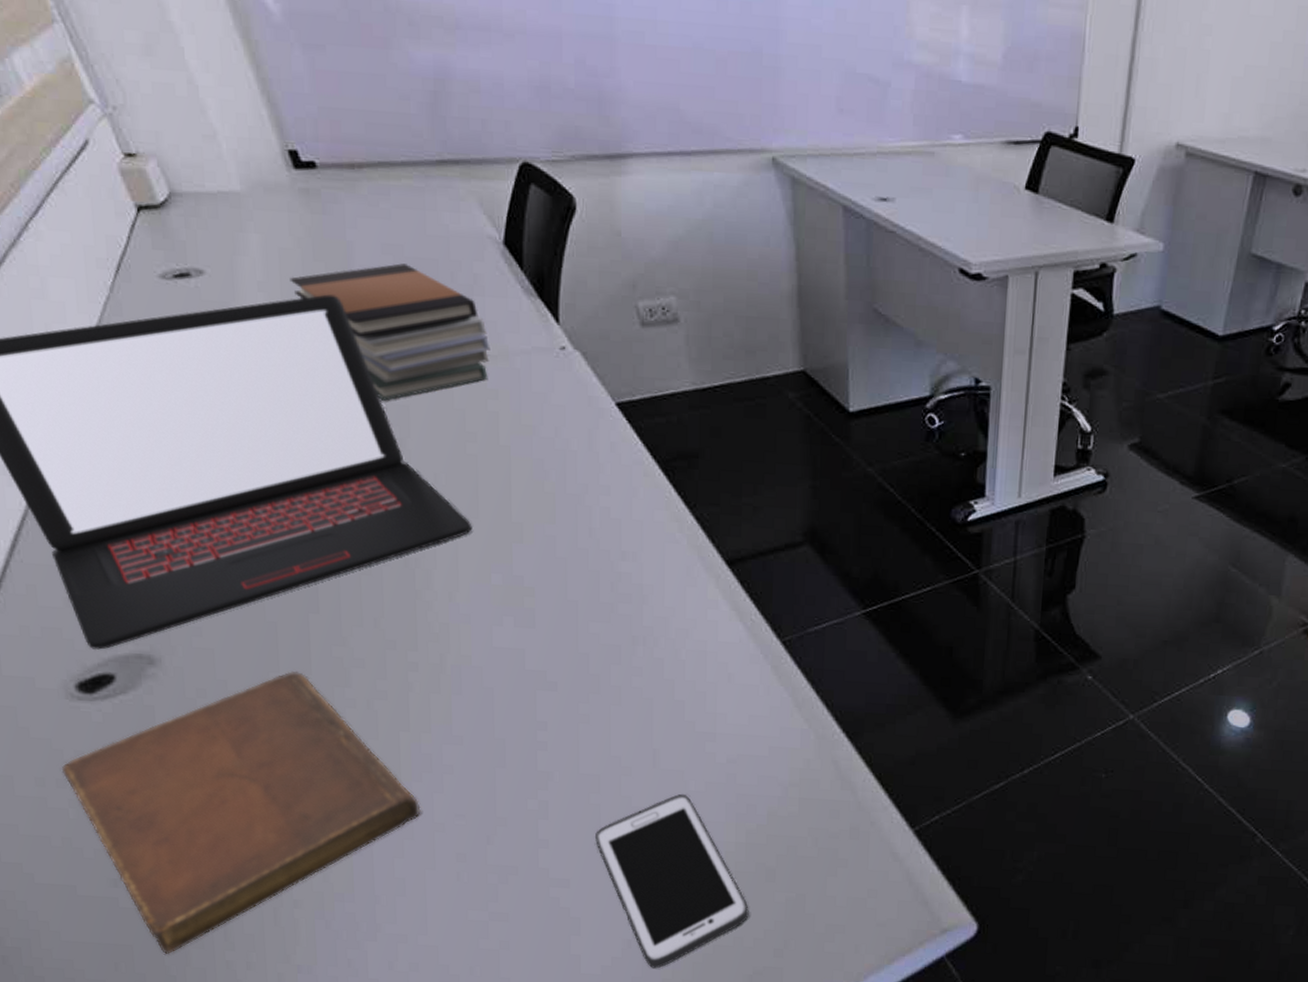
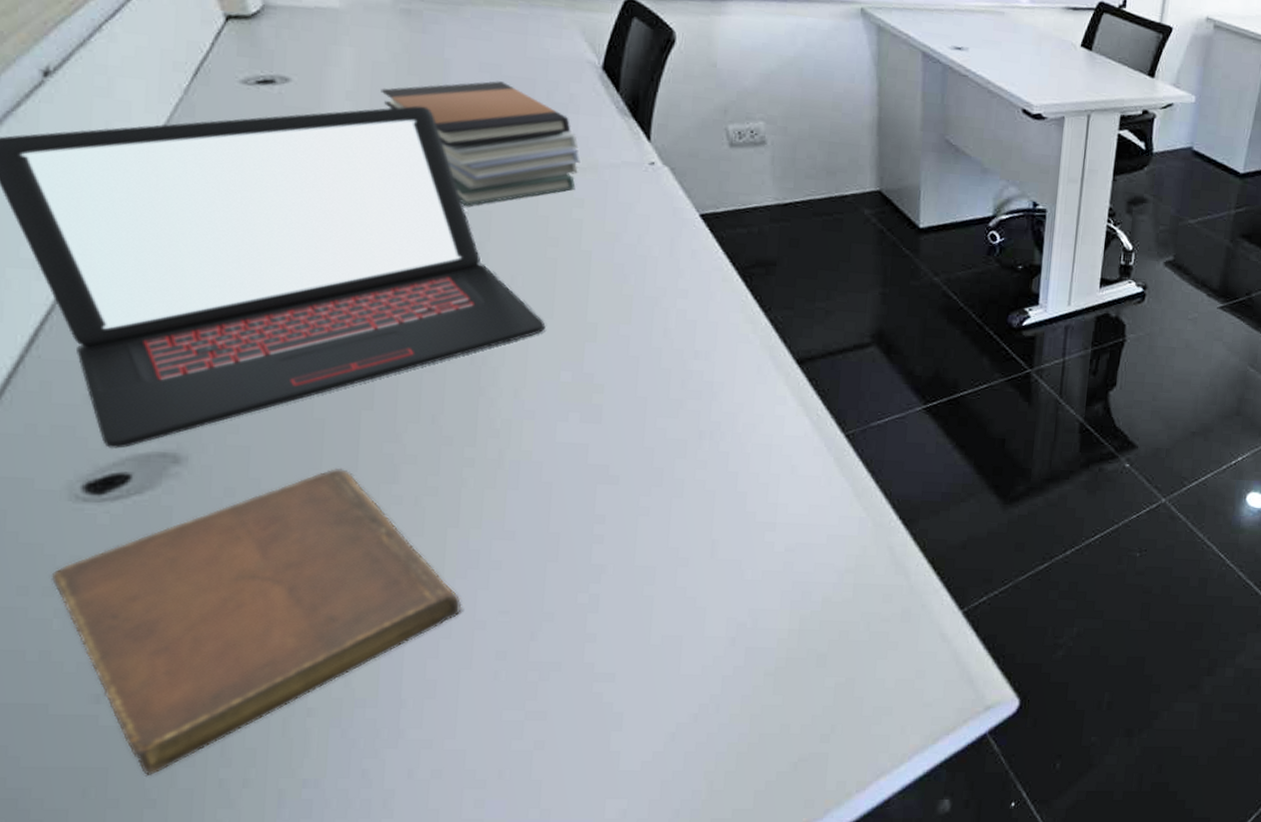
cell phone: present [595,793,749,969] -> none [646,583,798,761]

